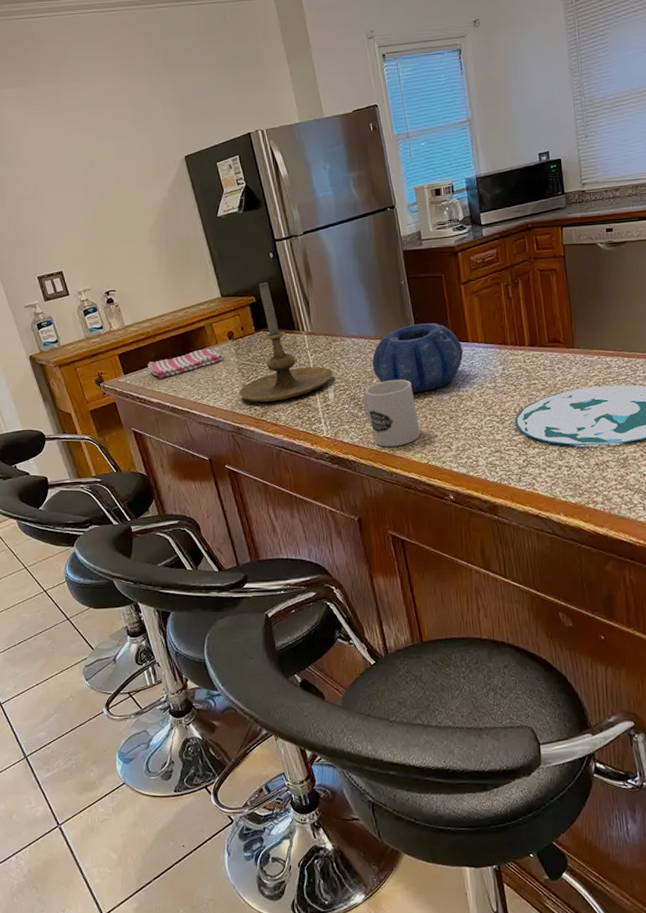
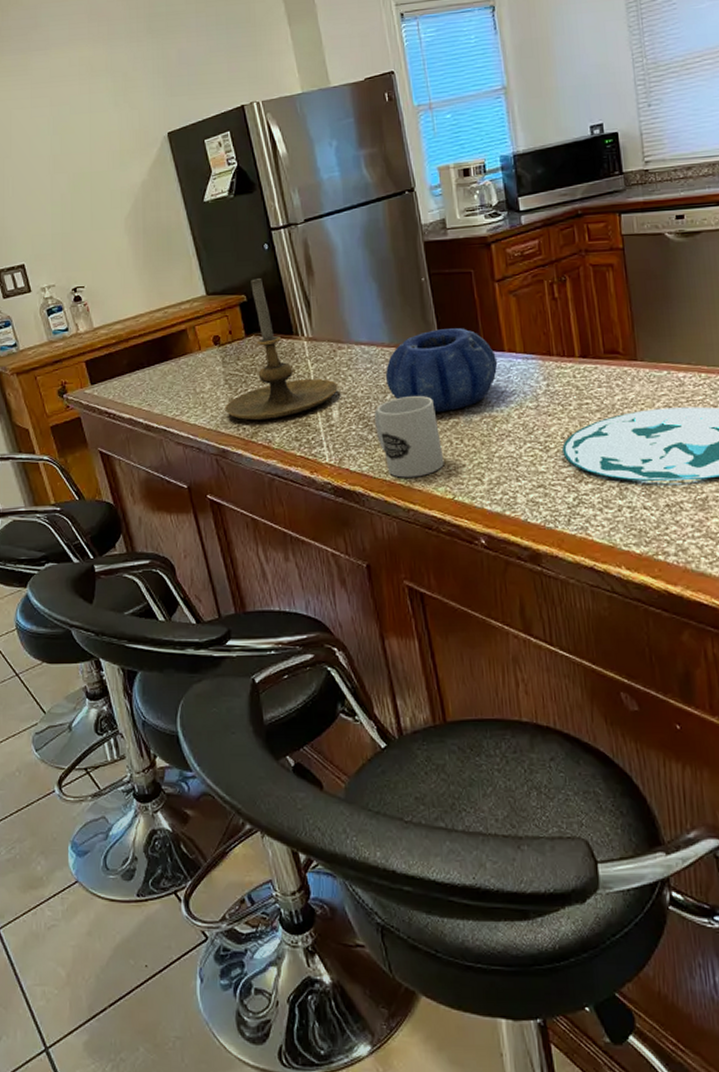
dish towel: present [148,349,224,379] -> none [119,356,208,390]

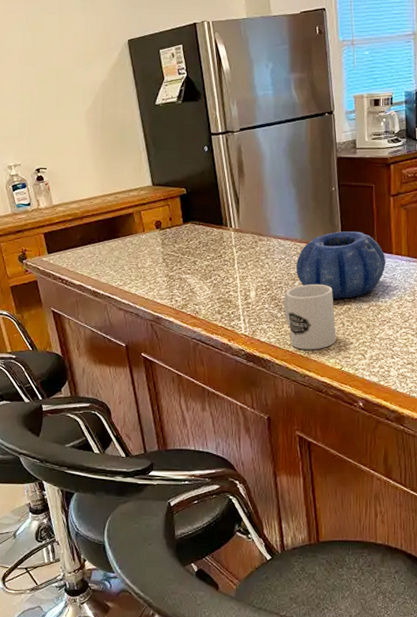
candle holder: present [225,277,338,420] -> none [161,174,256,294]

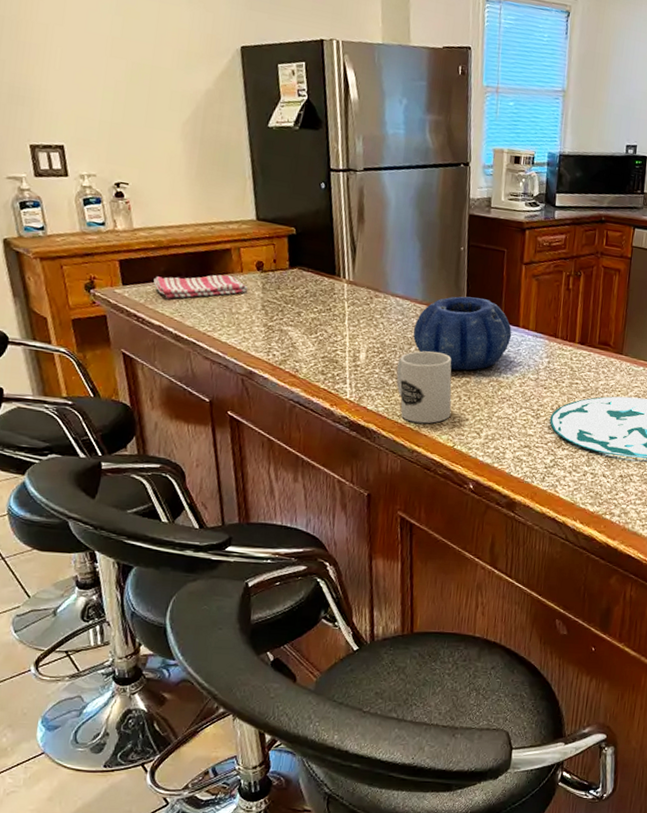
dish towel: none [72,236,150,261] -> present [153,274,248,299]

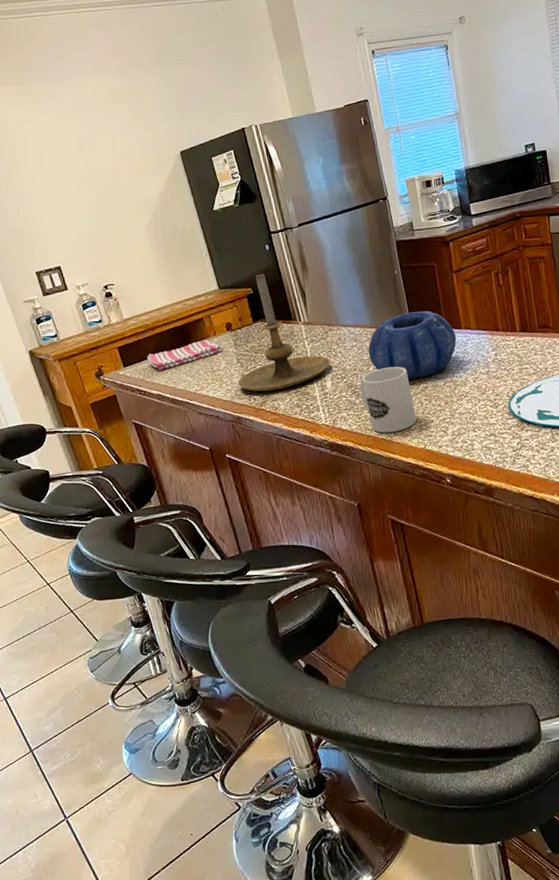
candle holder: none [258,213,369,351] -> present [238,273,330,392]

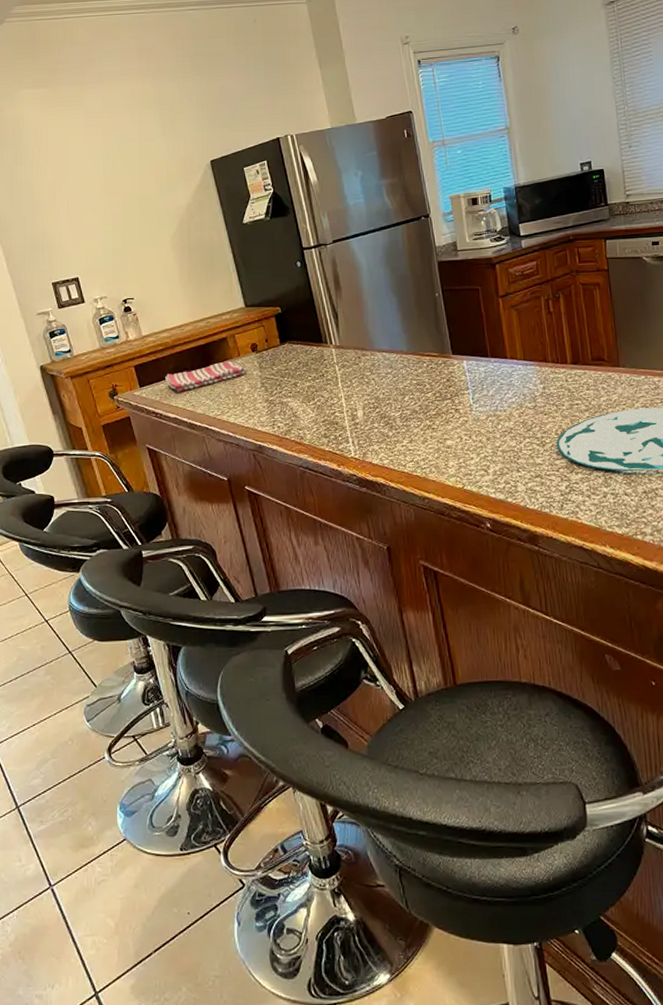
candle holder: present [238,273,330,392] -> none [261,292,362,419]
mug: present [360,366,417,433] -> none [394,397,455,470]
decorative bowl: present [368,311,457,379] -> none [404,338,502,412]

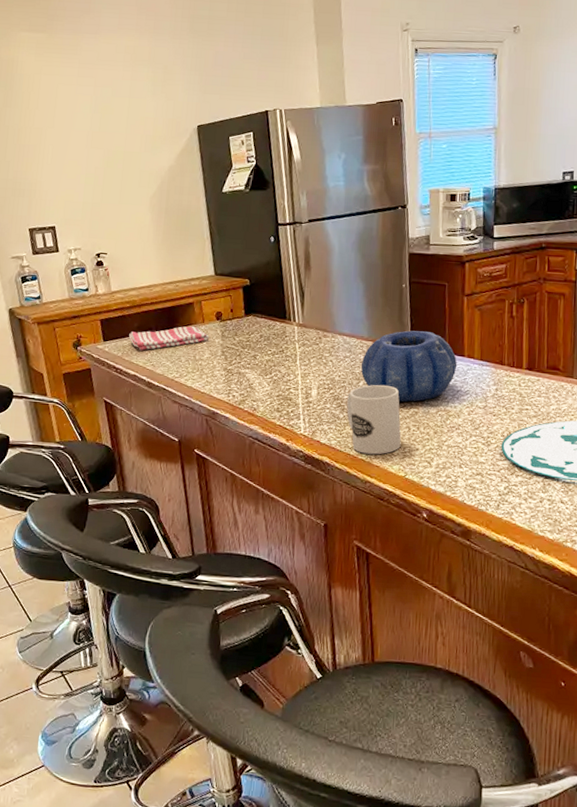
mug: none [394,397,455,470] -> present [346,384,402,455]
decorative bowl: none [404,338,502,412] -> present [361,330,458,402]

